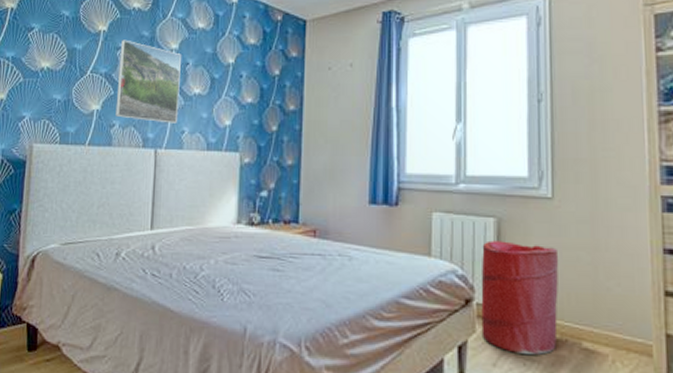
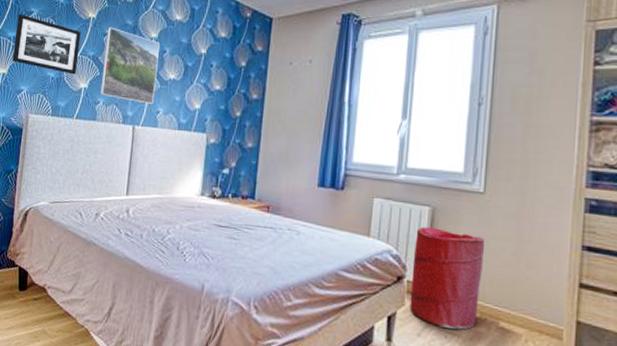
picture frame: none [12,31,90,96] -> present [12,14,81,75]

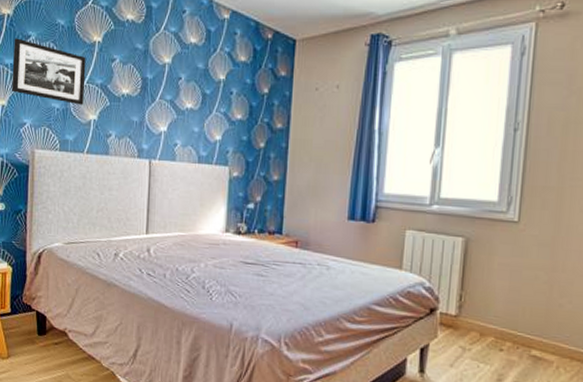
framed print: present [100,27,161,104] -> none [111,51,175,136]
laundry hamper: present [409,226,485,330] -> none [442,258,519,359]

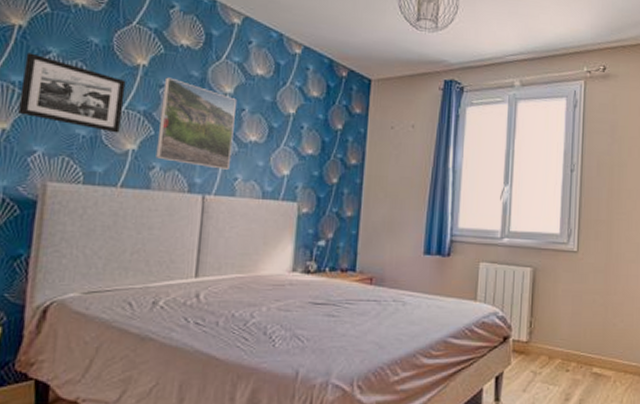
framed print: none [111,51,175,136] -> present [156,77,238,170]

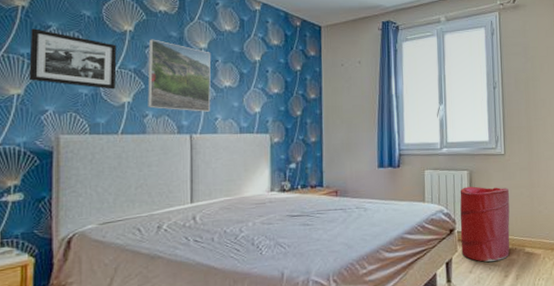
laundry hamper: none [515,287,580,381] -> present [460,186,510,262]

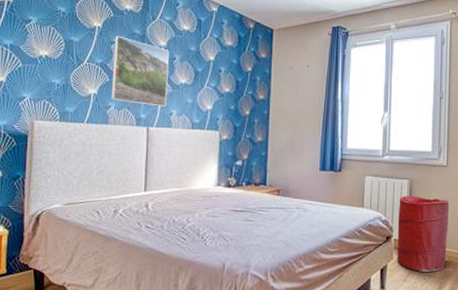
picture frame: present [29,28,117,90] -> none [11,22,86,81]

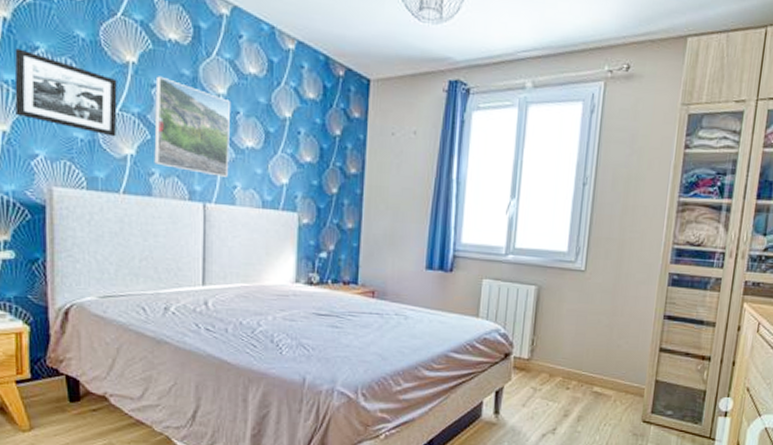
picture frame: none [11,22,86,81] -> present [14,48,118,137]
laundry hamper: present [397,196,450,273] -> none [516,305,584,398]

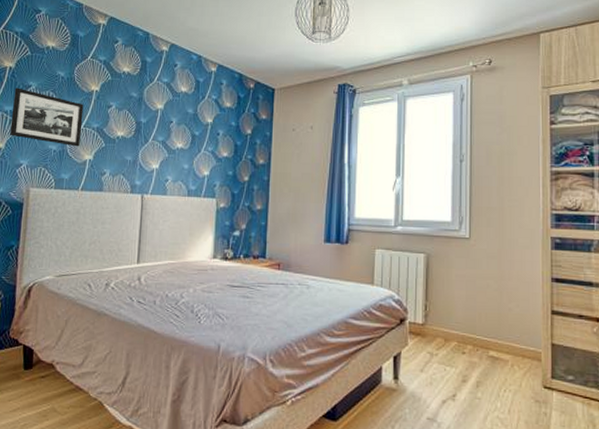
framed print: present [154,76,231,177] -> none [106,99,167,173]

